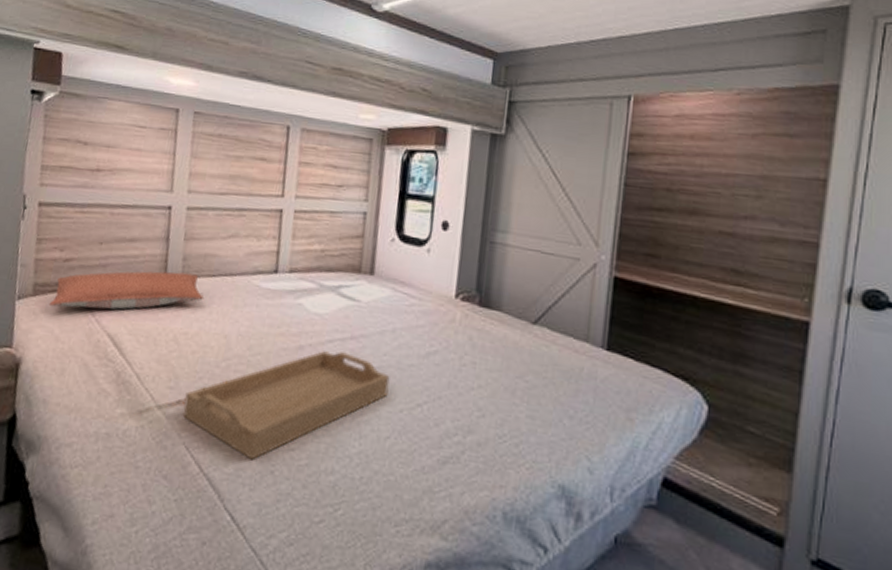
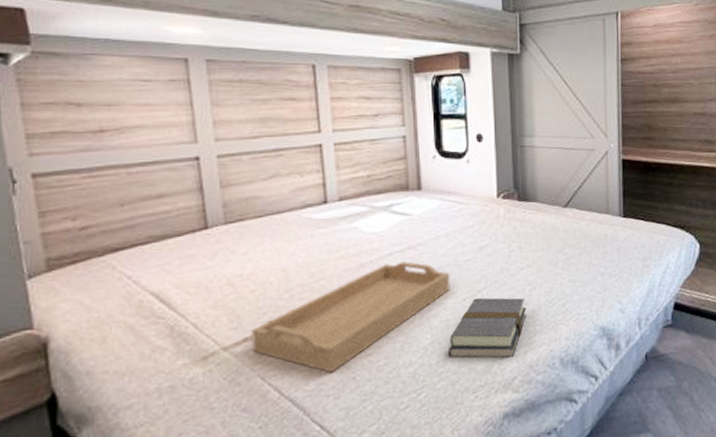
pillow: present [48,271,205,310] -> none [70,218,254,279]
book: none [373,411,471,496] -> present [447,297,526,359]

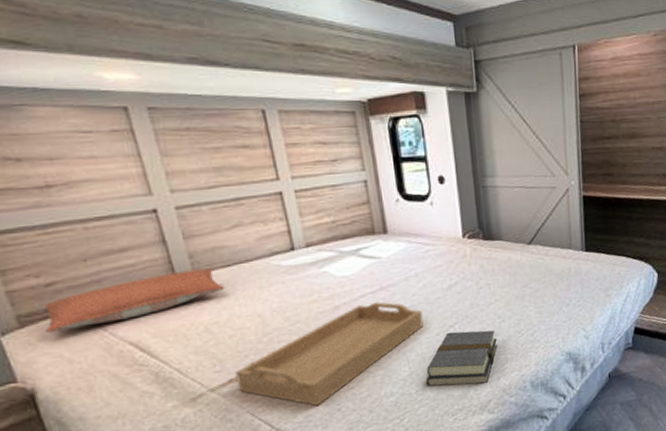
pillow: none [70,218,254,279] -> present [44,268,226,334]

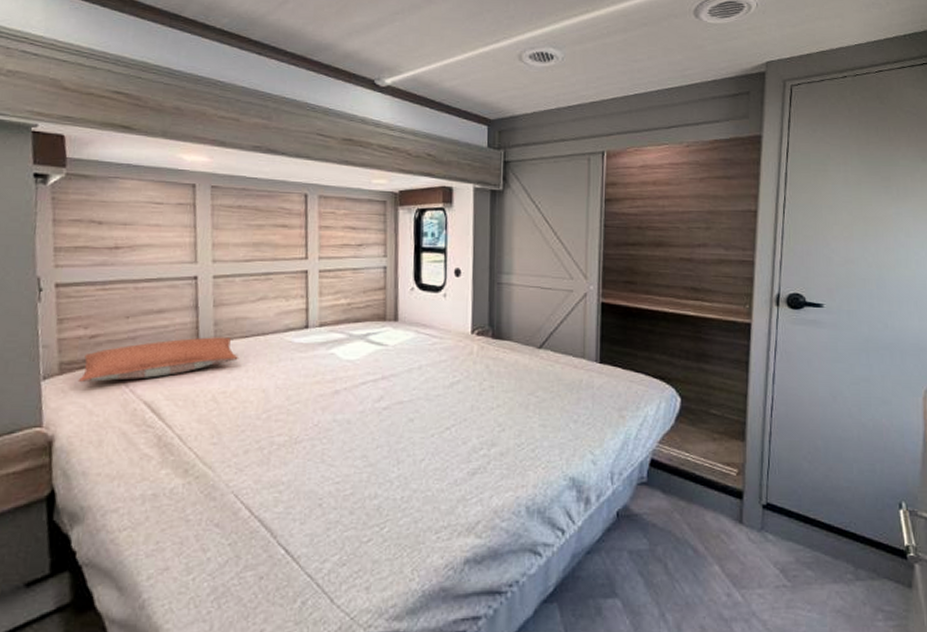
serving tray: present [235,302,424,407] -> none [229,391,420,498]
book: present [425,330,498,387] -> none [412,434,494,501]

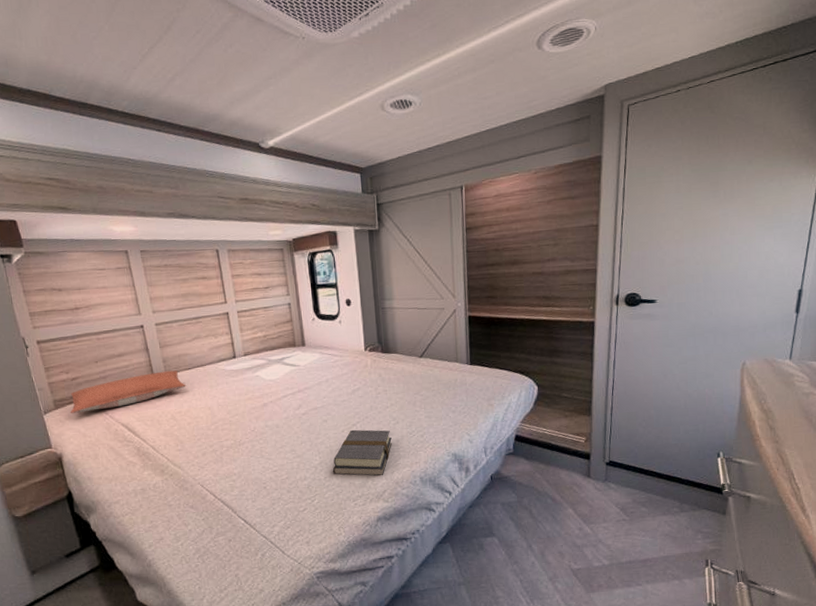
book: none [412,434,494,501] -> present [332,429,392,476]

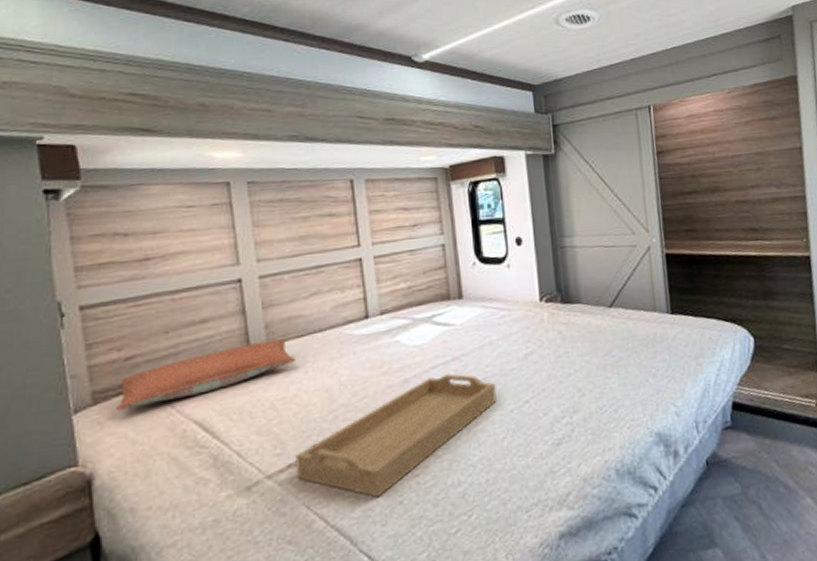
serving tray: none [191,402,332,484] -> present [295,374,497,498]
book: present [332,429,392,476] -> none [497,406,578,475]

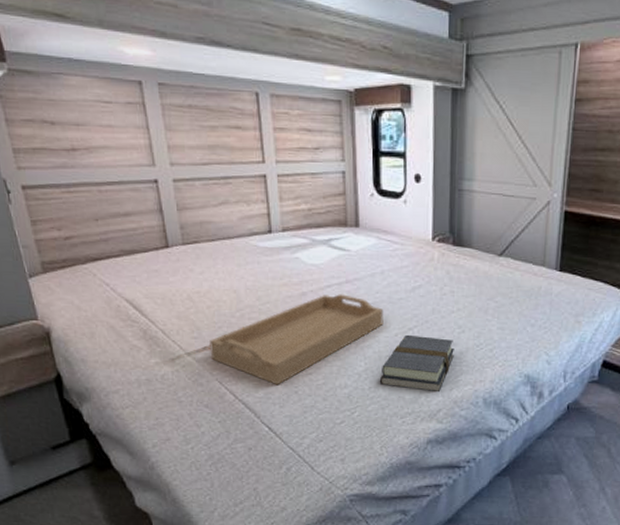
pillow: present [115,339,297,411] -> none [61,240,209,281]
book: none [497,406,578,475] -> present [379,334,454,393]

